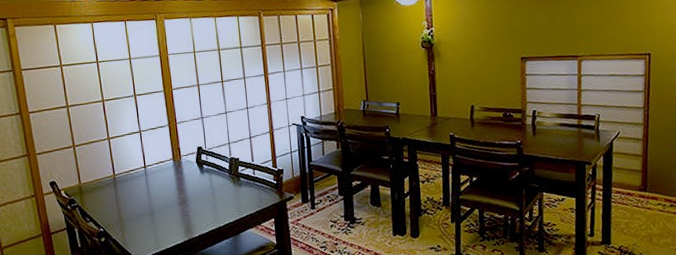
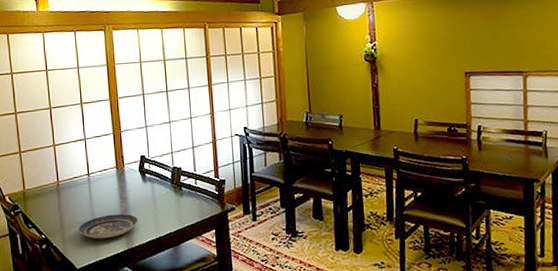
plate: none [137,205,197,231] -> present [79,213,139,239]

